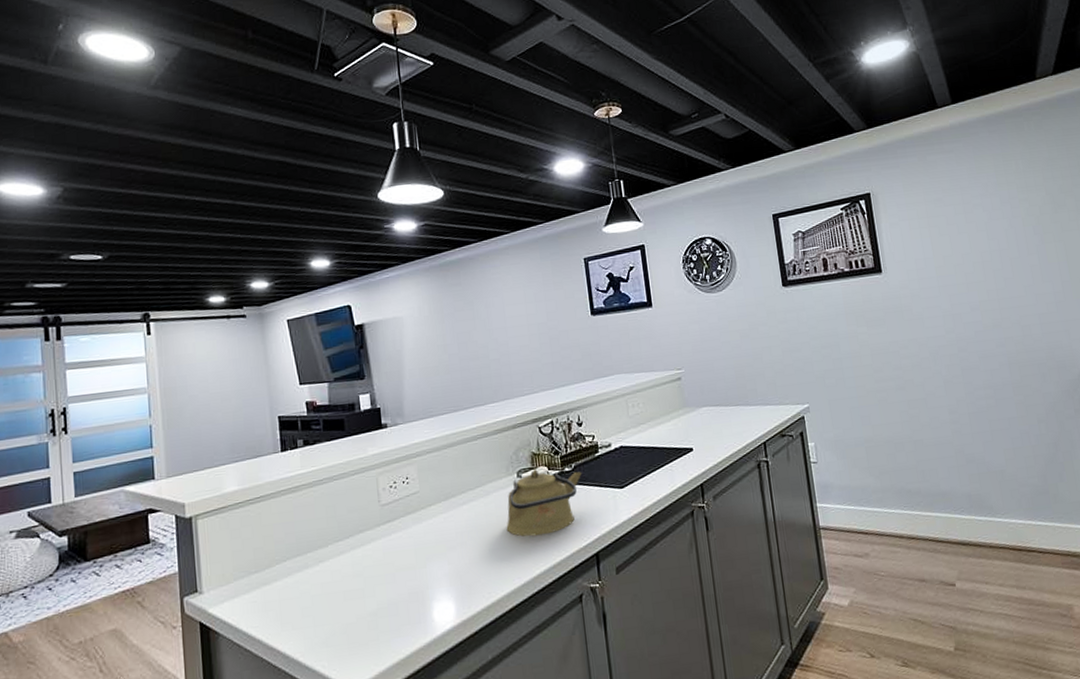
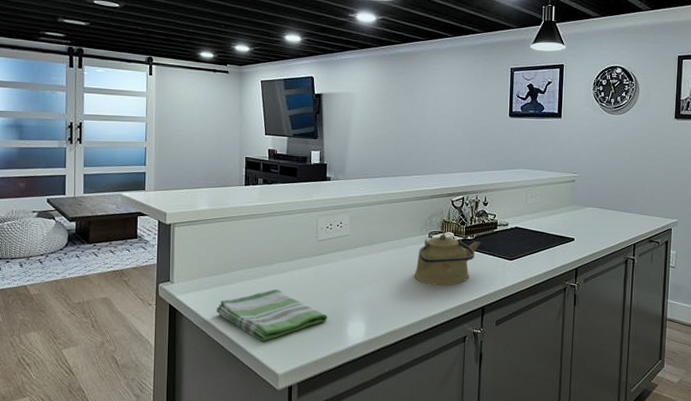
dish towel: none [261,577,406,650] -> present [216,289,328,342]

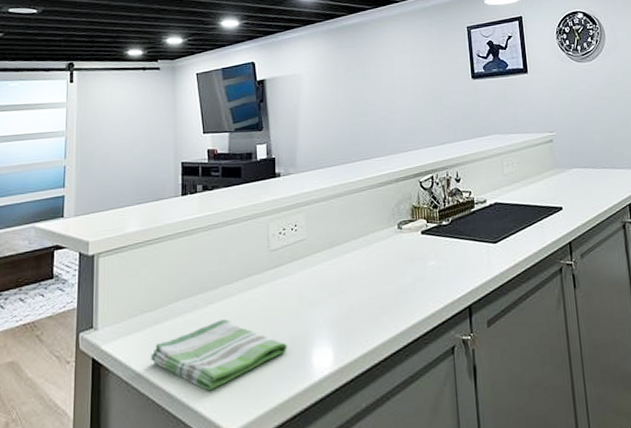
kettle: present [414,233,481,286] -> none [385,221,459,287]

